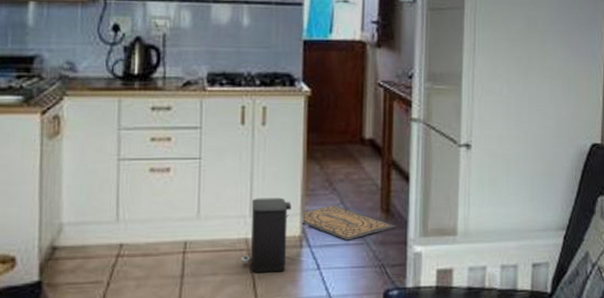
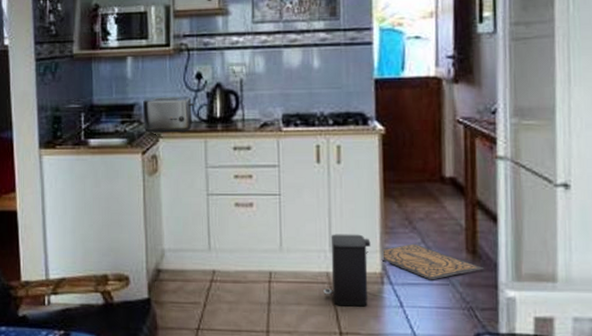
toaster: none [45,49,108,90] -> present [143,96,194,133]

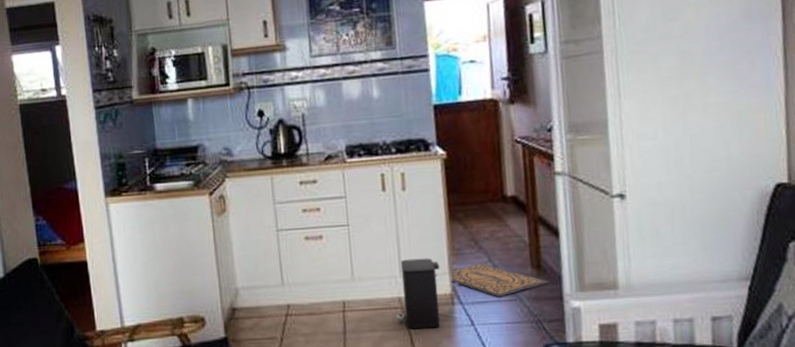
toaster: present [143,96,194,133] -> none [207,134,258,174]

